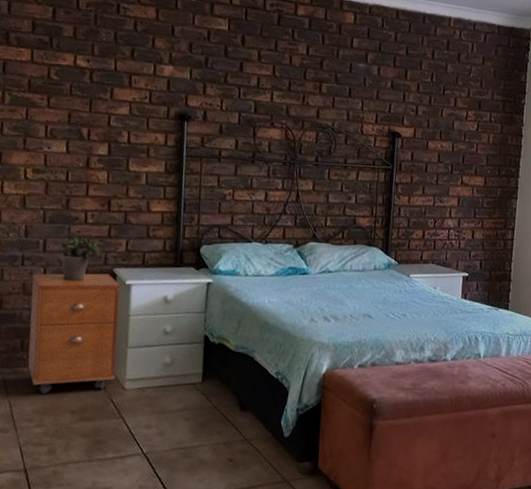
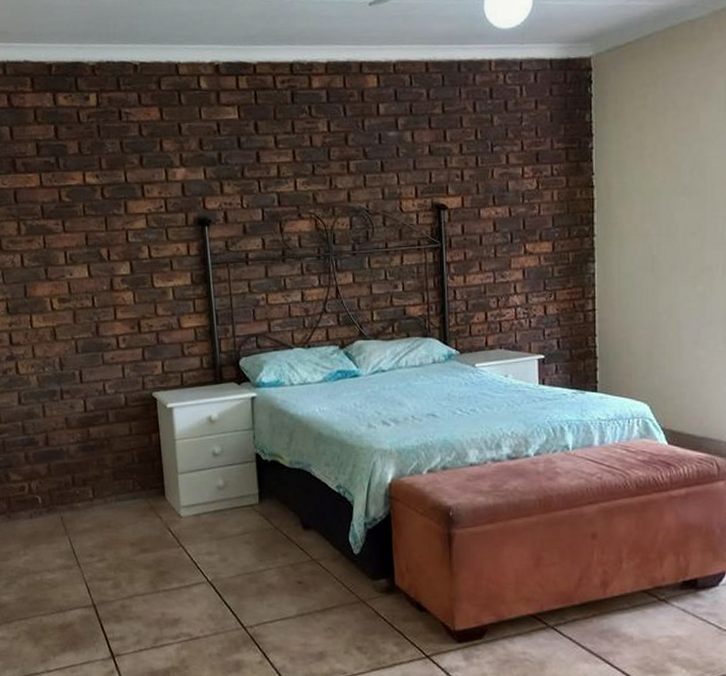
cabinet: present [28,273,121,394] -> none [73,399,170,528]
potted plant: present [59,233,104,281] -> none [95,361,139,409]

